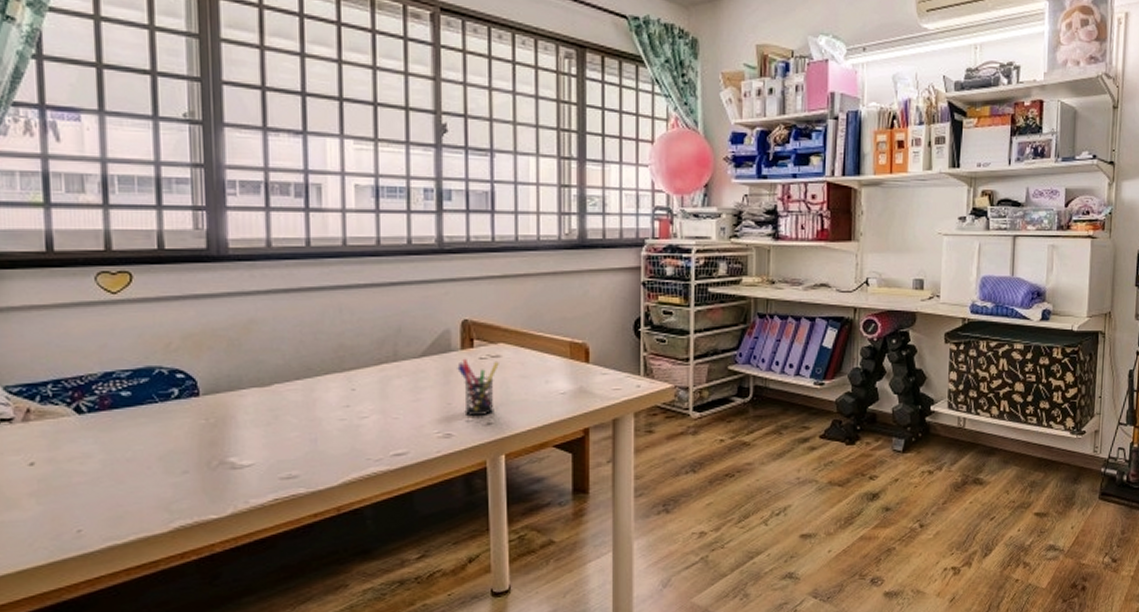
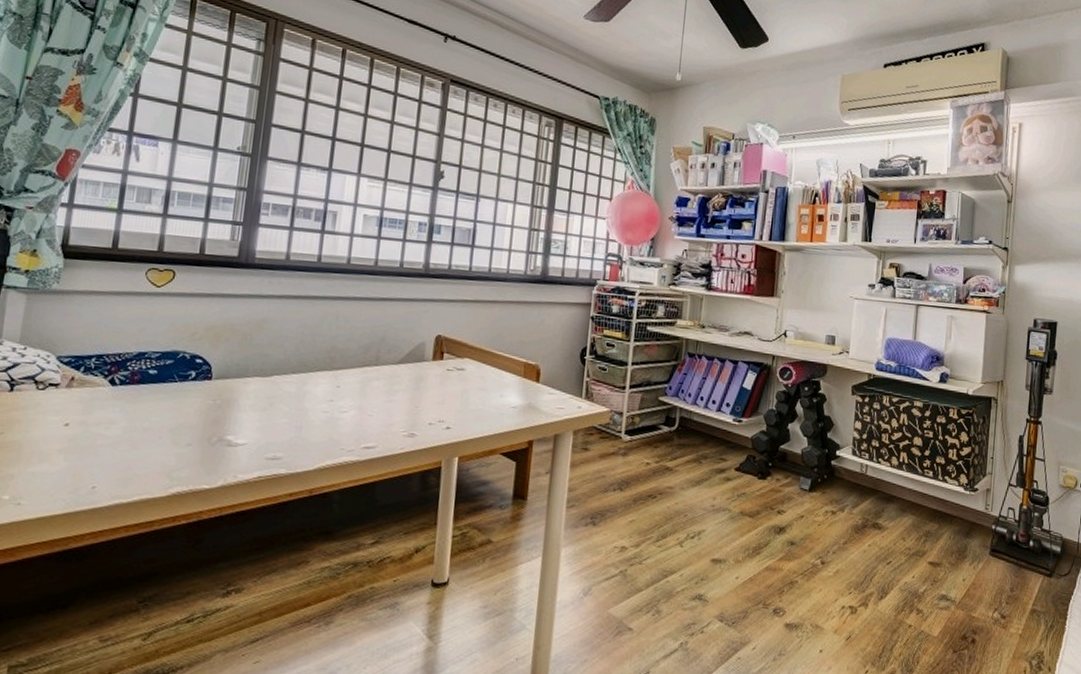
pen holder: present [457,358,499,416] -> none [427,368,463,420]

